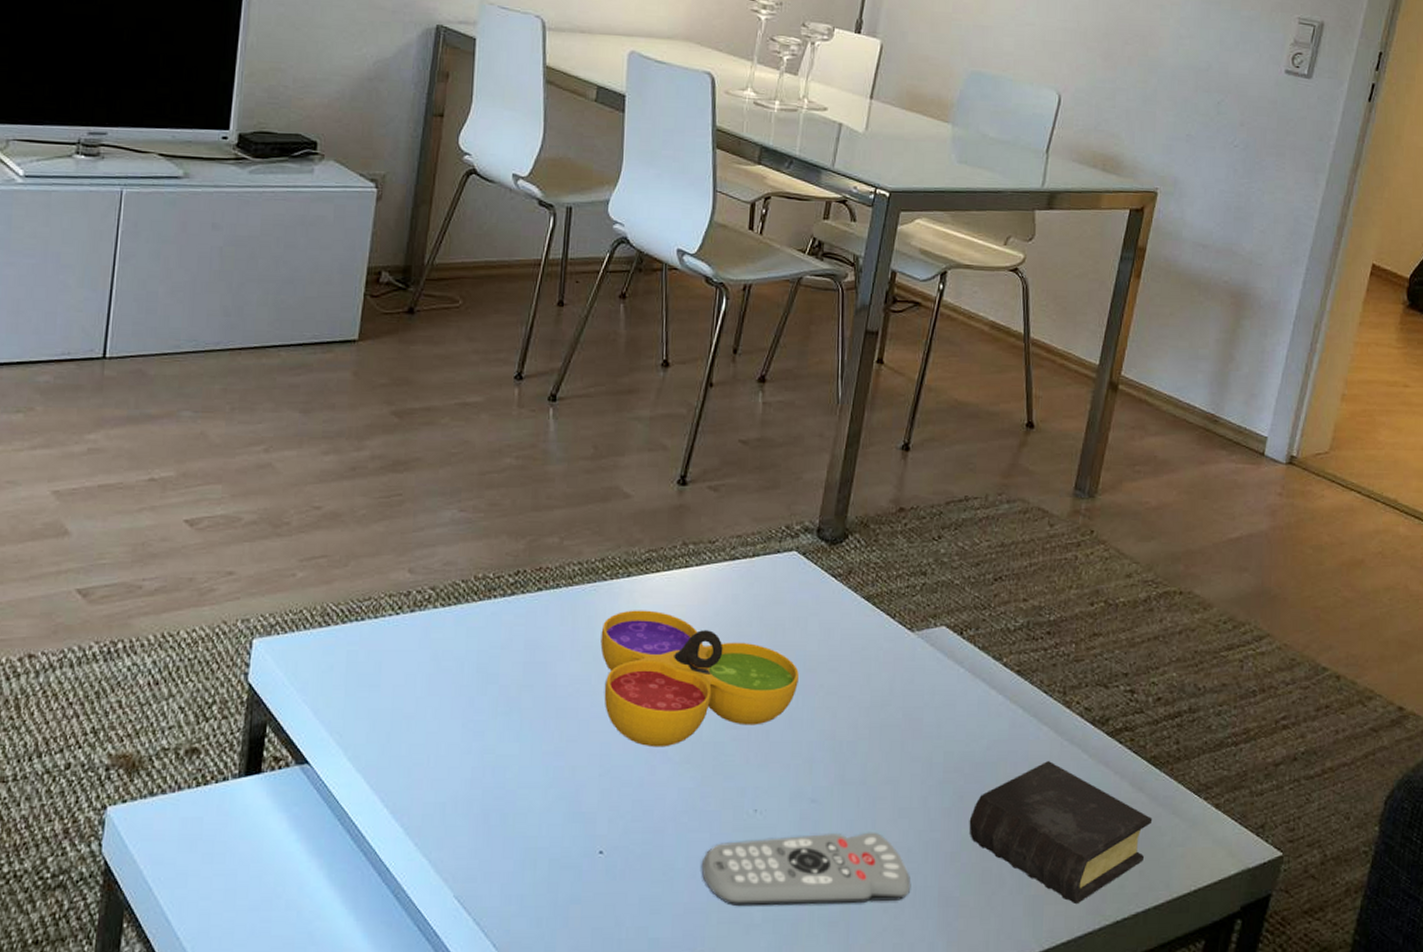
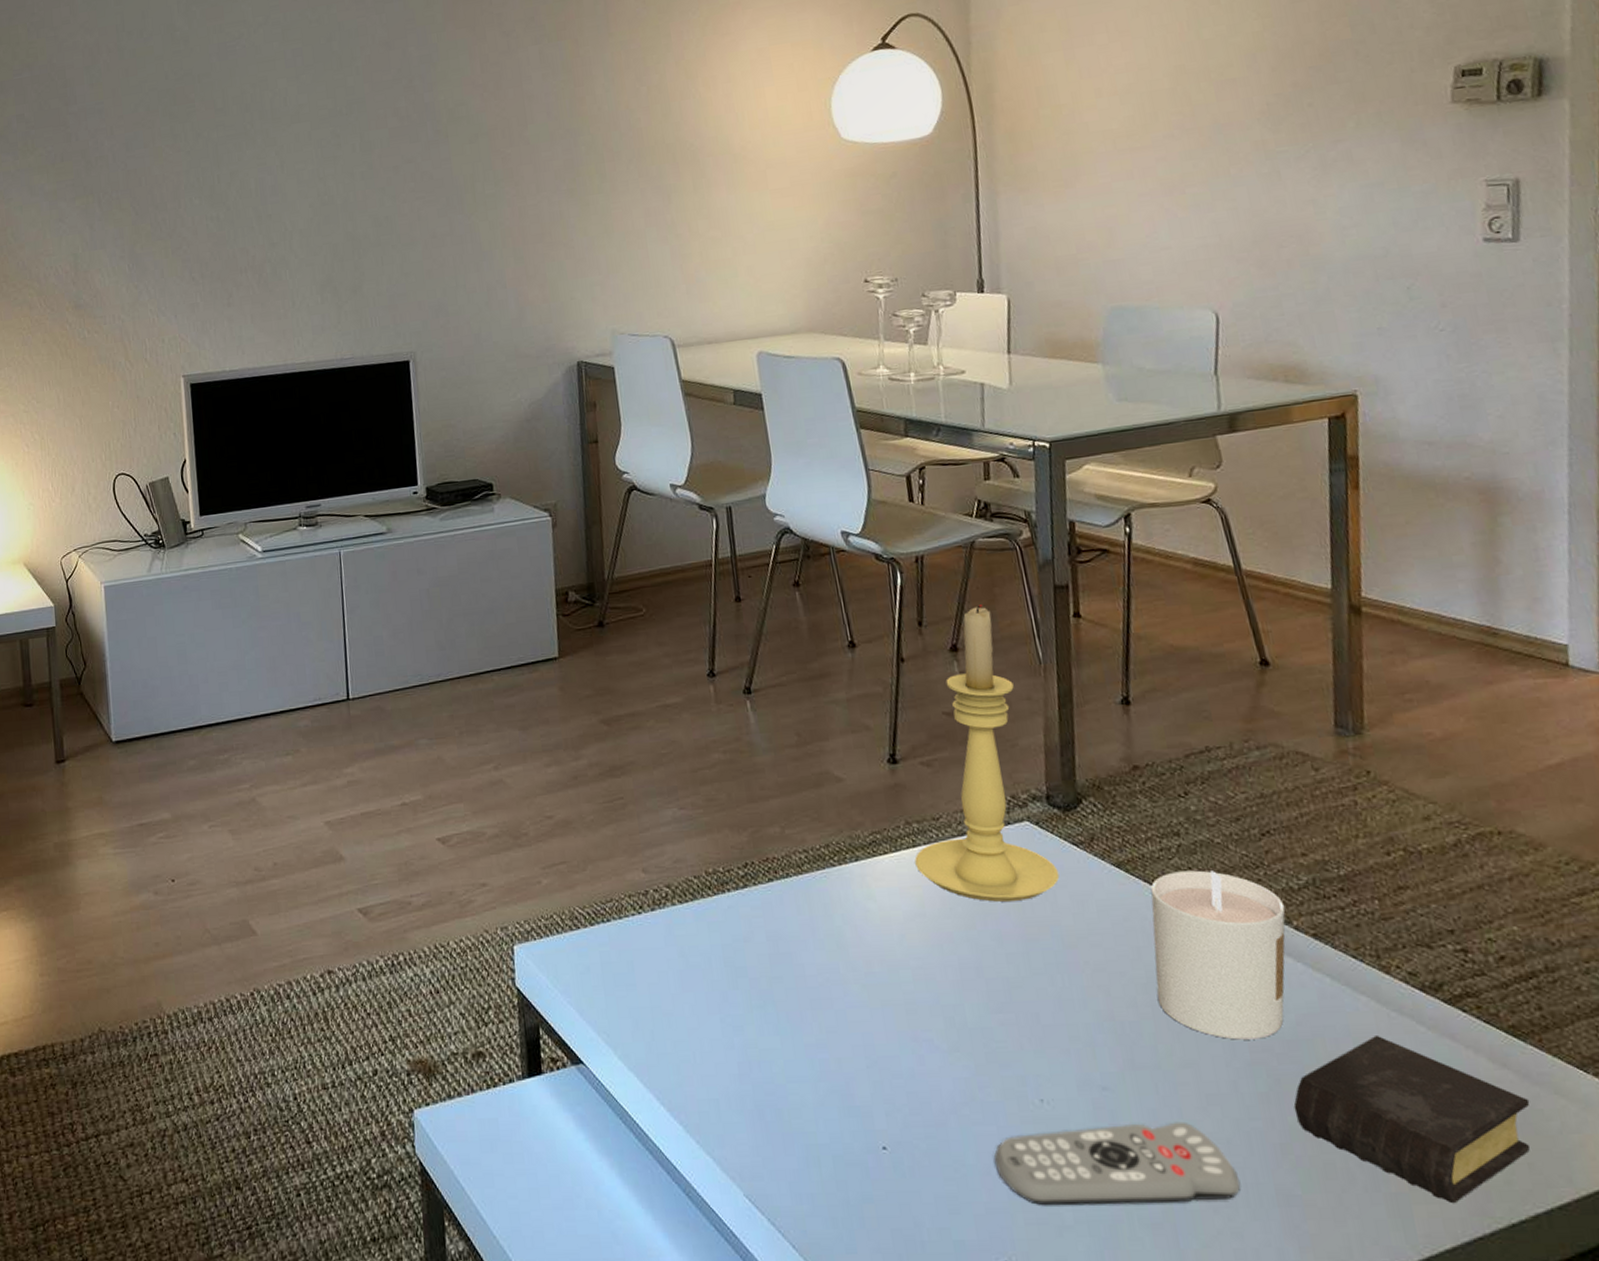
decorative bowl: present [600,610,799,748] -> none [840,893,1060,1036]
candle holder: none [684,340,814,626] -> present [914,604,1060,903]
candle: none [876,607,1000,761] -> present [1150,870,1286,1040]

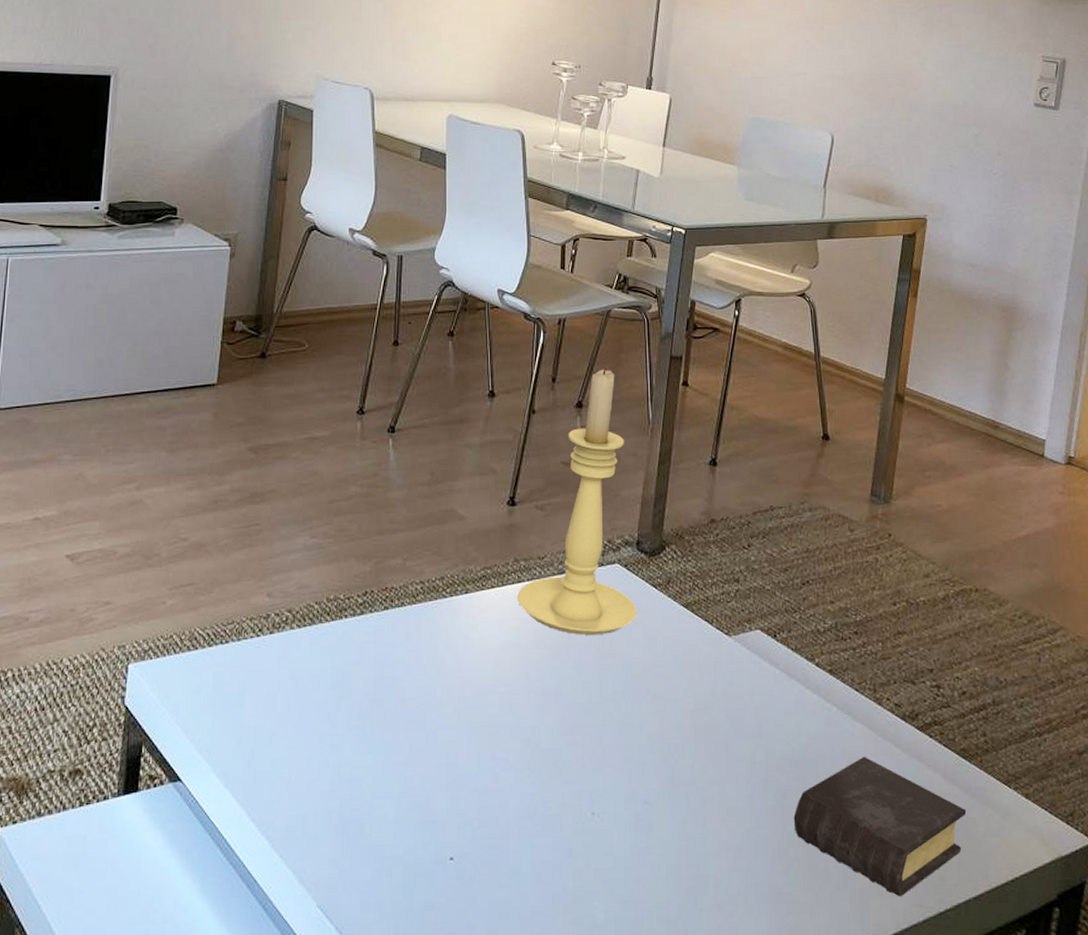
remote control: present [994,1121,1241,1206] -> none [545,831,743,908]
candle: present [1150,870,1286,1040] -> none [701,612,811,760]

